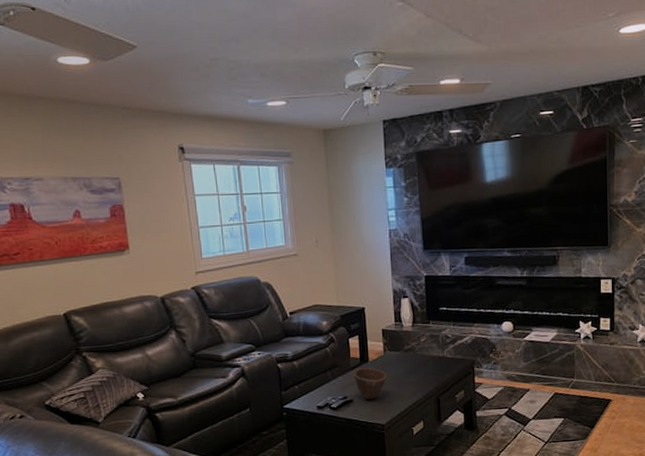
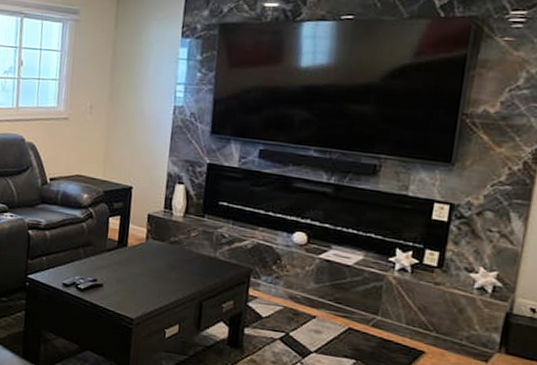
bowl: present [354,368,387,399] -> none [108,252,145,289]

